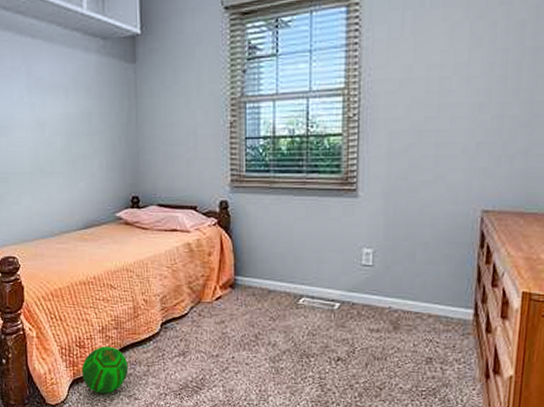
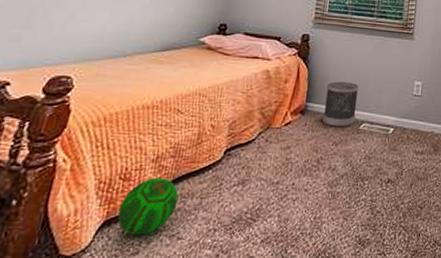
wastebasket: none [256,252,293,302] -> present [323,81,359,127]

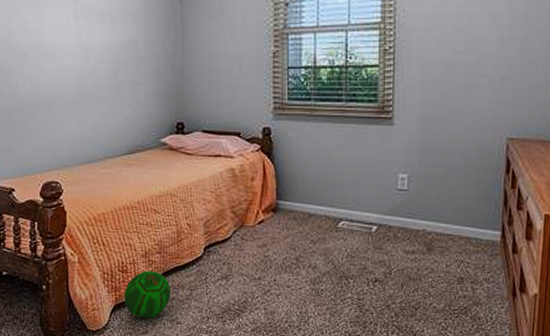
wastebasket: present [323,81,359,127] -> none [297,177,333,225]

